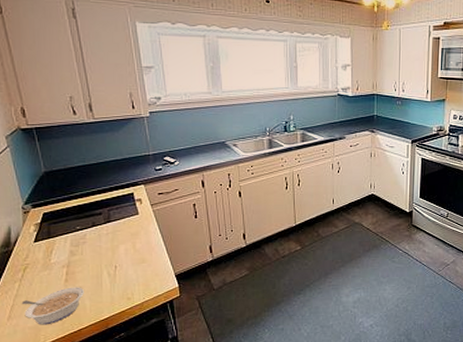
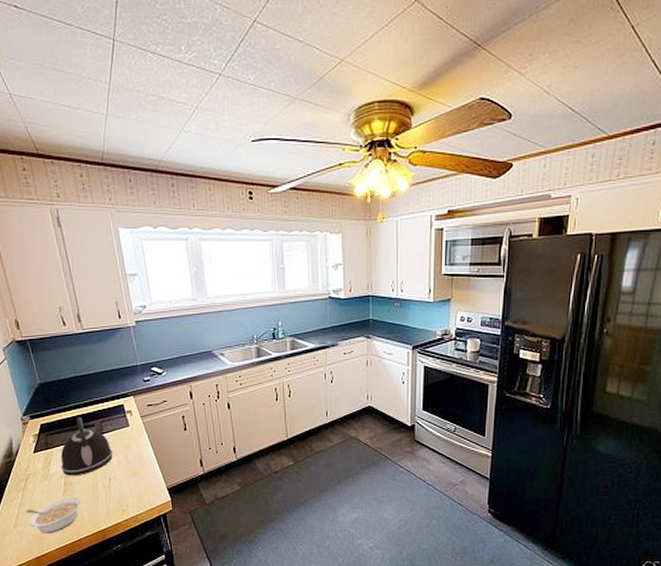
kettle: none [64,206,119,265] -> present [61,417,112,476]

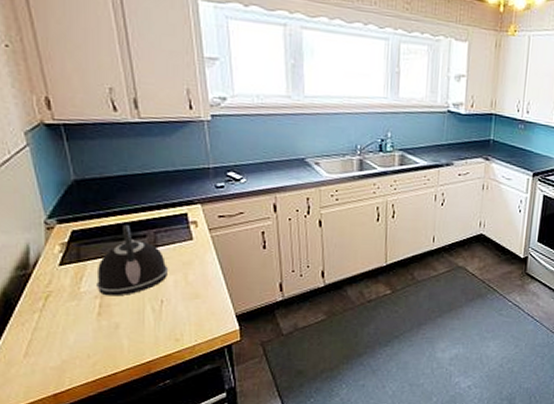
legume: present [25,498,82,534] -> none [41,322,121,366]

